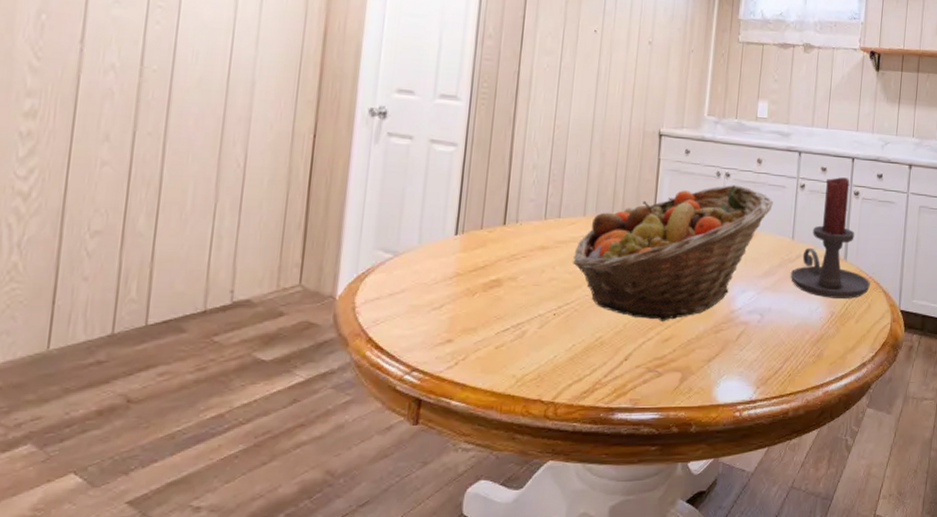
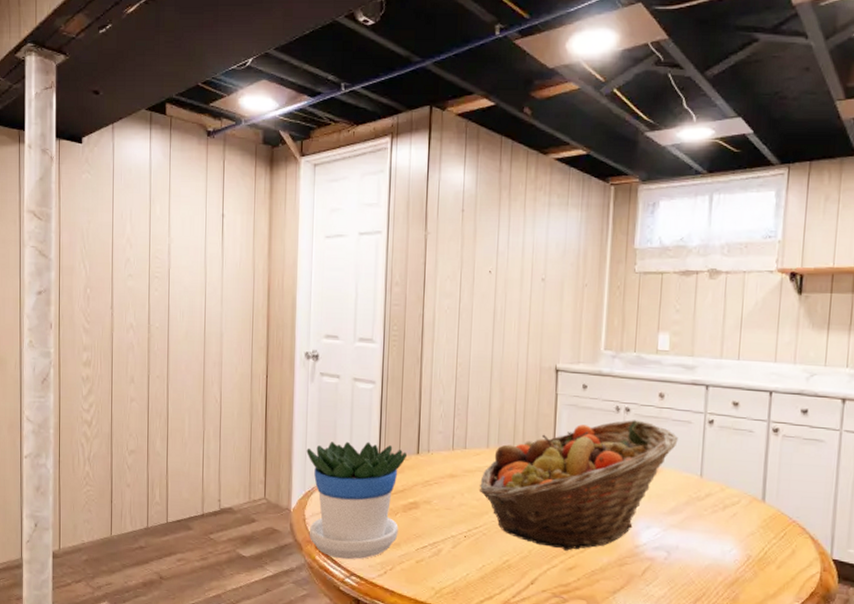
flowerpot: none [360,212,491,351] -> present [306,441,406,559]
candle holder: present [790,177,871,299] -> none [699,412,795,543]

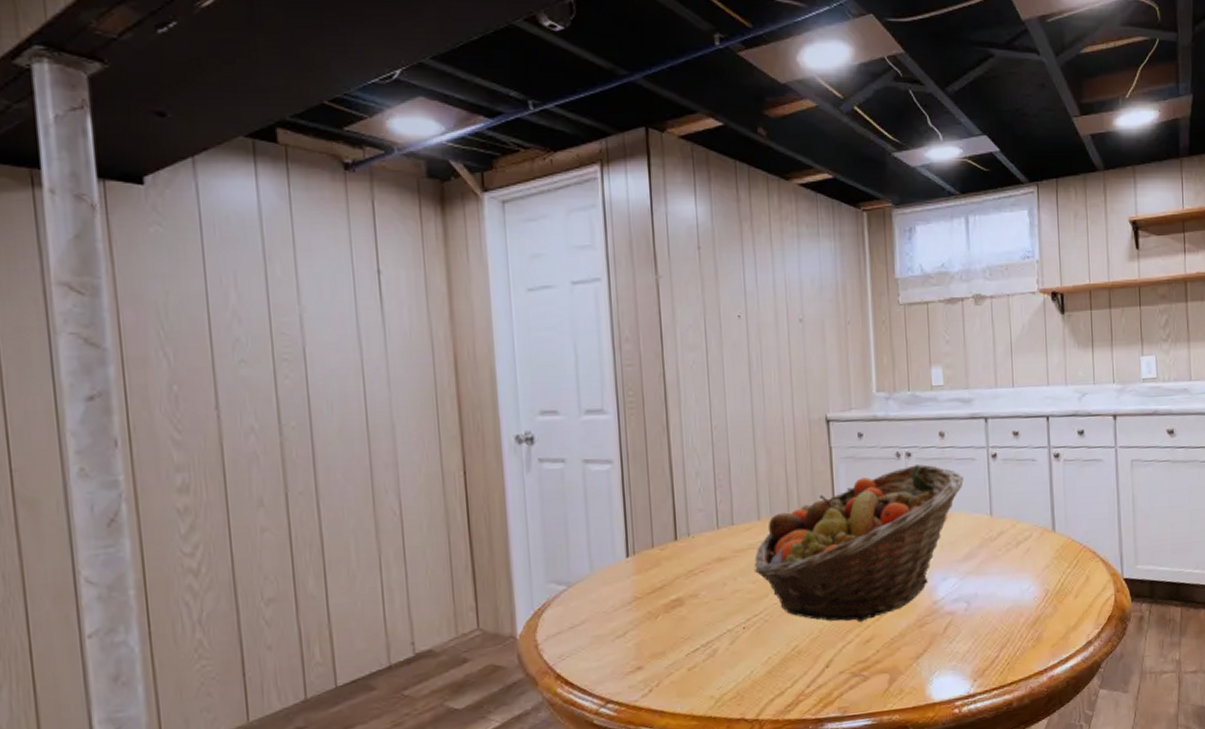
flowerpot: present [306,441,406,559] -> none [530,535,662,686]

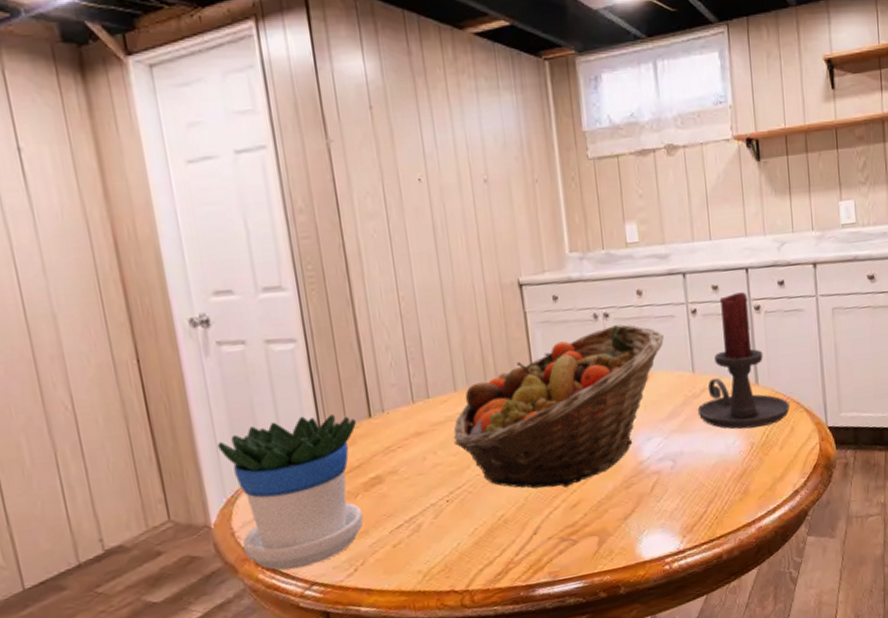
flowerpot: none [530,535,662,686] -> present [217,414,364,571]
candle holder: none [993,439,1087,575] -> present [697,292,791,430]

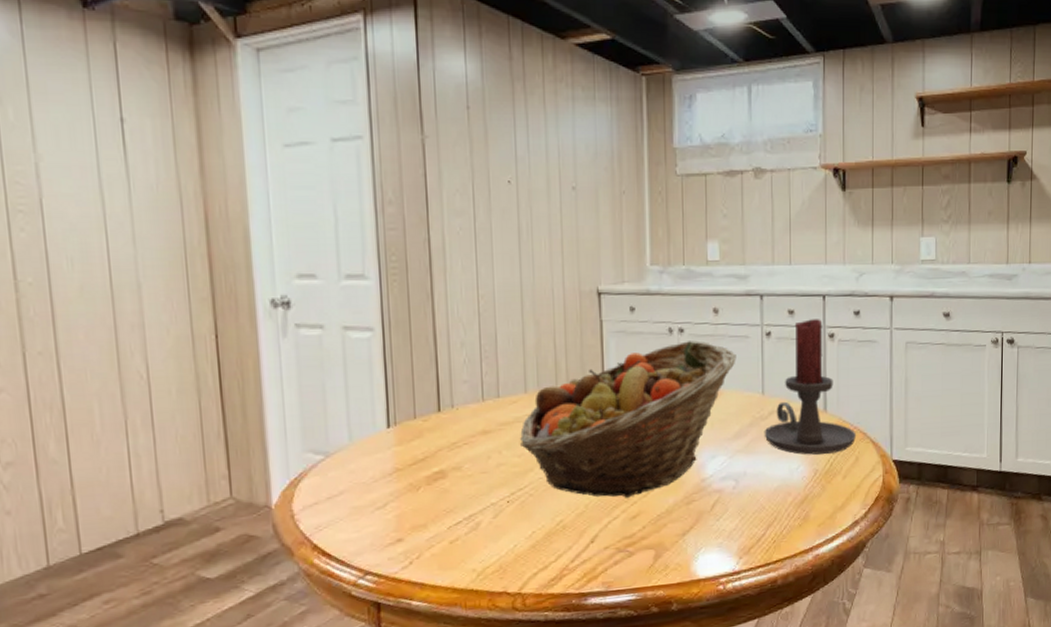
flowerpot: present [217,414,364,571] -> none [286,405,424,557]

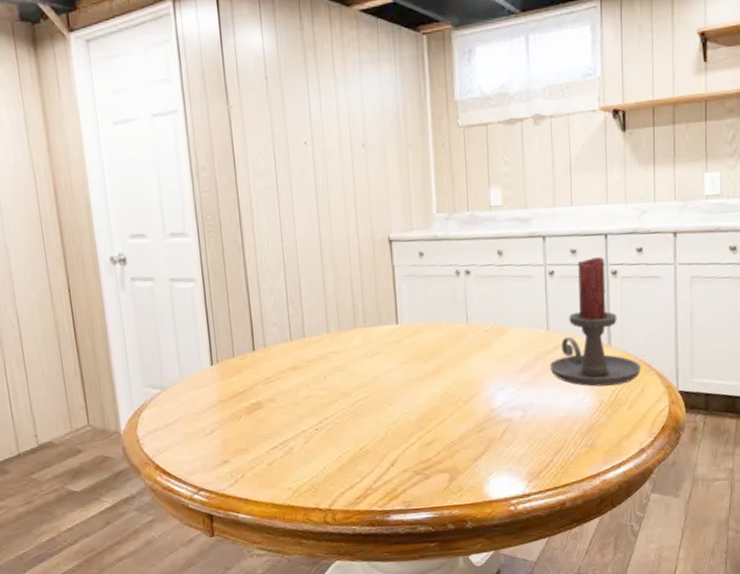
fruit basket: present [520,341,736,498] -> none [324,281,521,426]

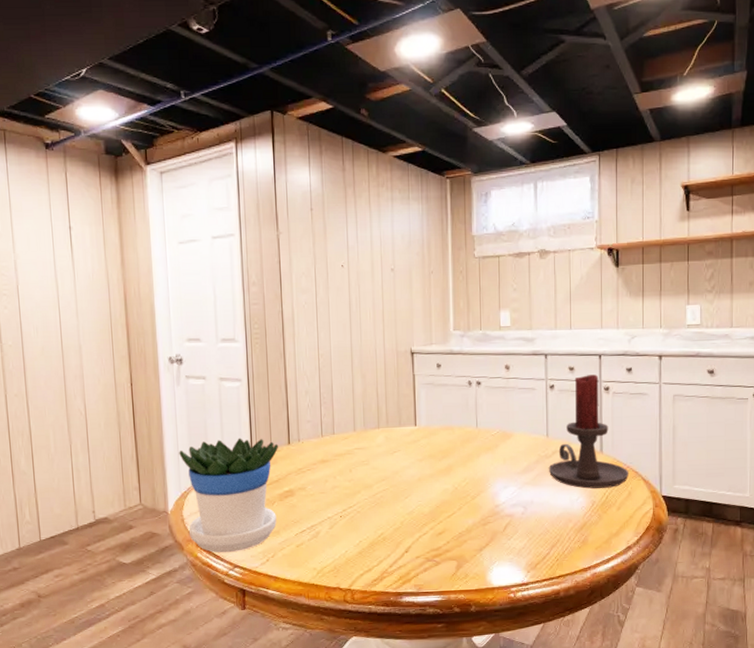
flowerpot: none [128,345,245,475] -> present [179,437,278,553]

